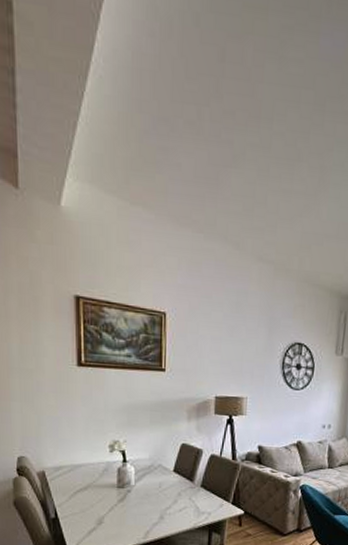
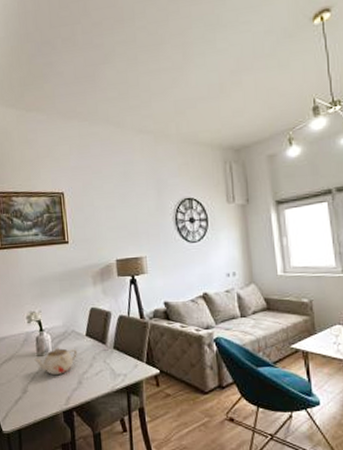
teapot: none [114,480,162,509] -> present [34,347,77,376]

